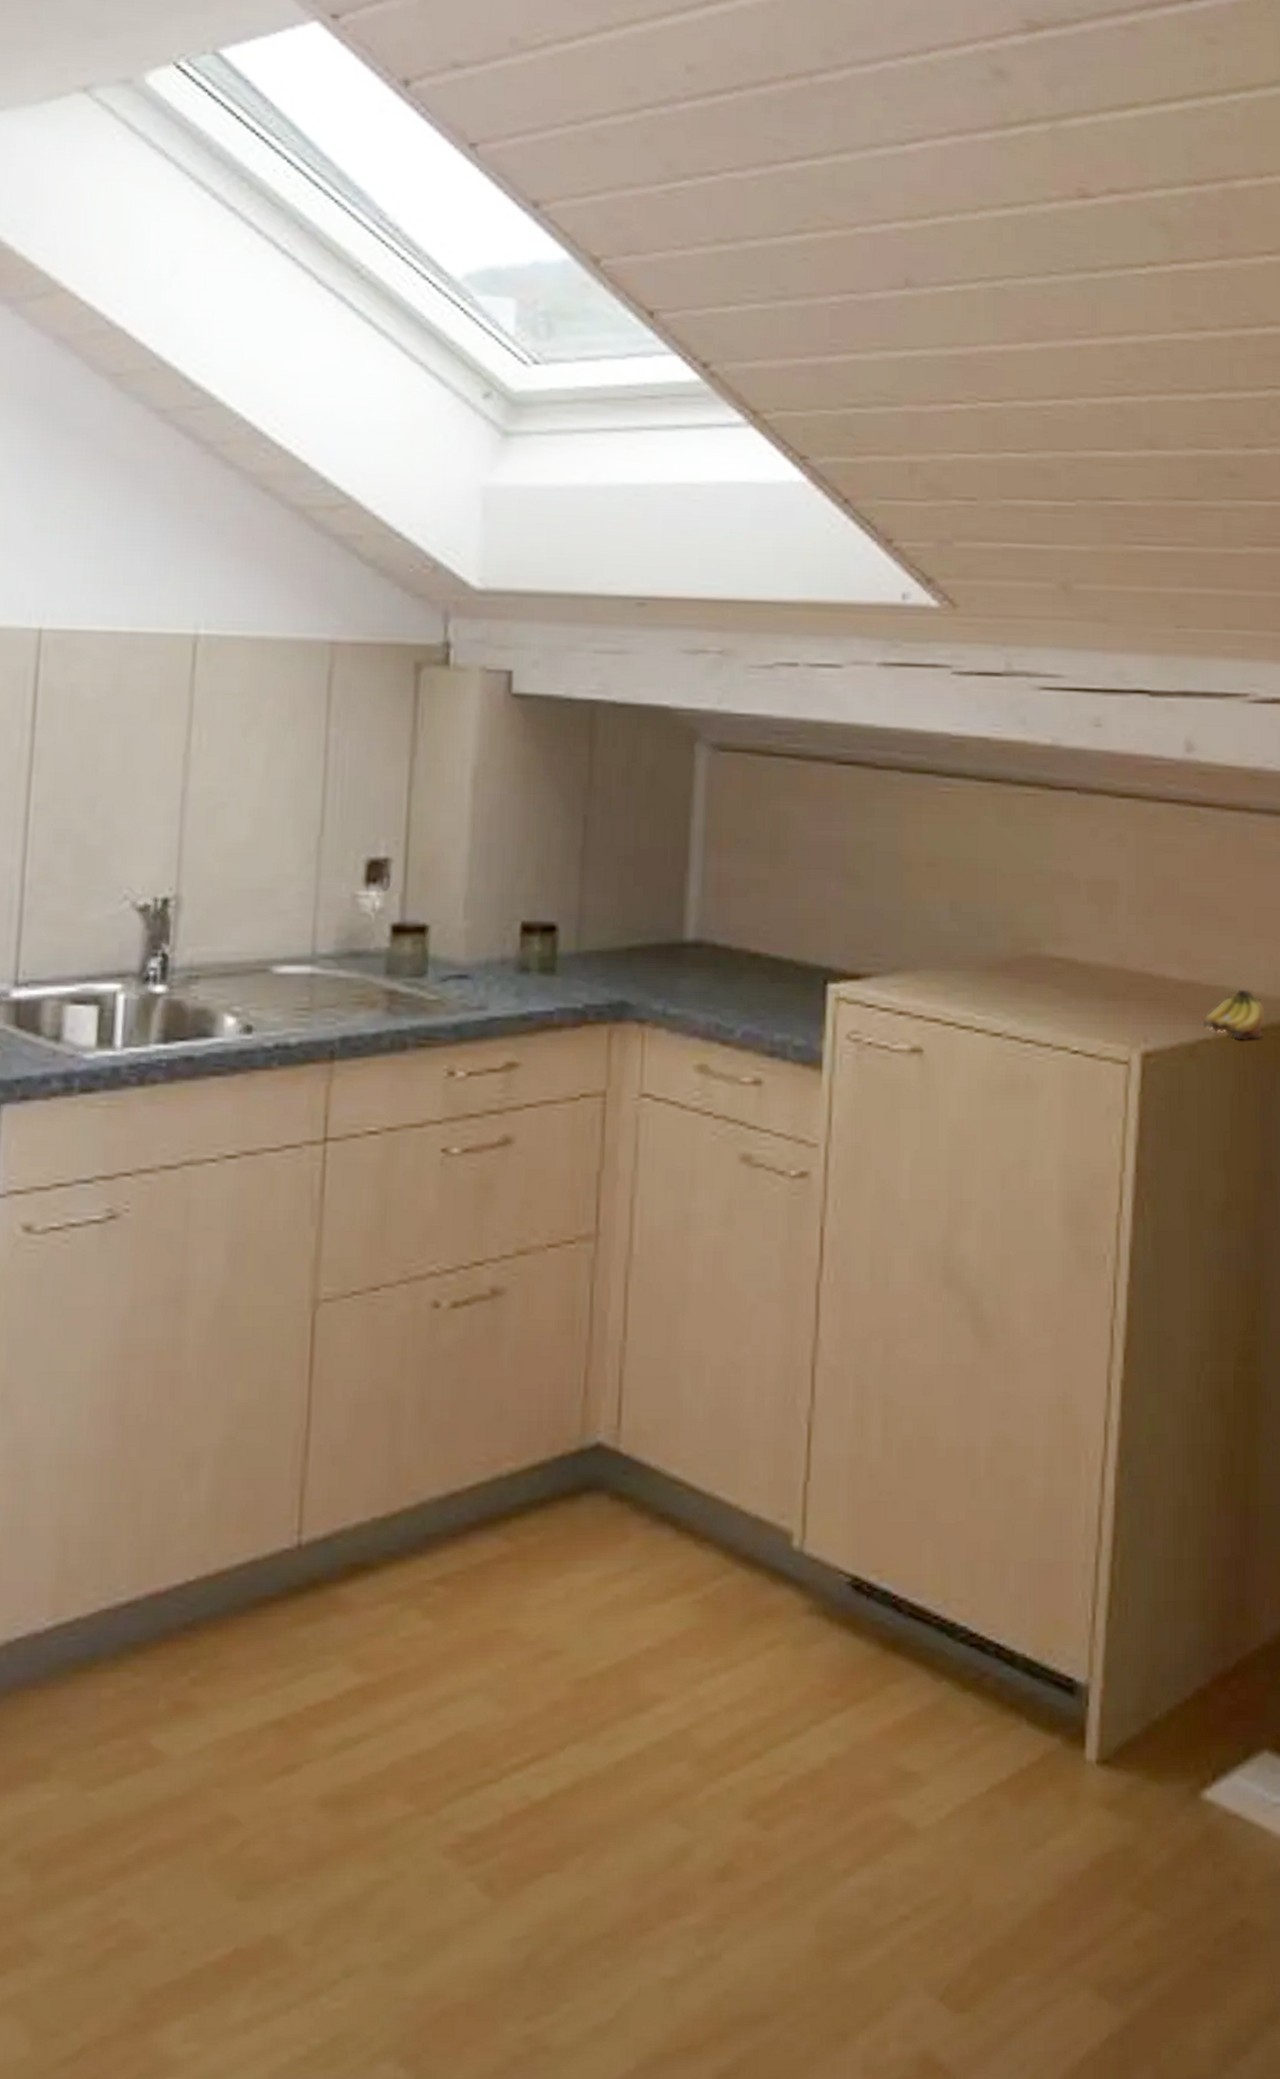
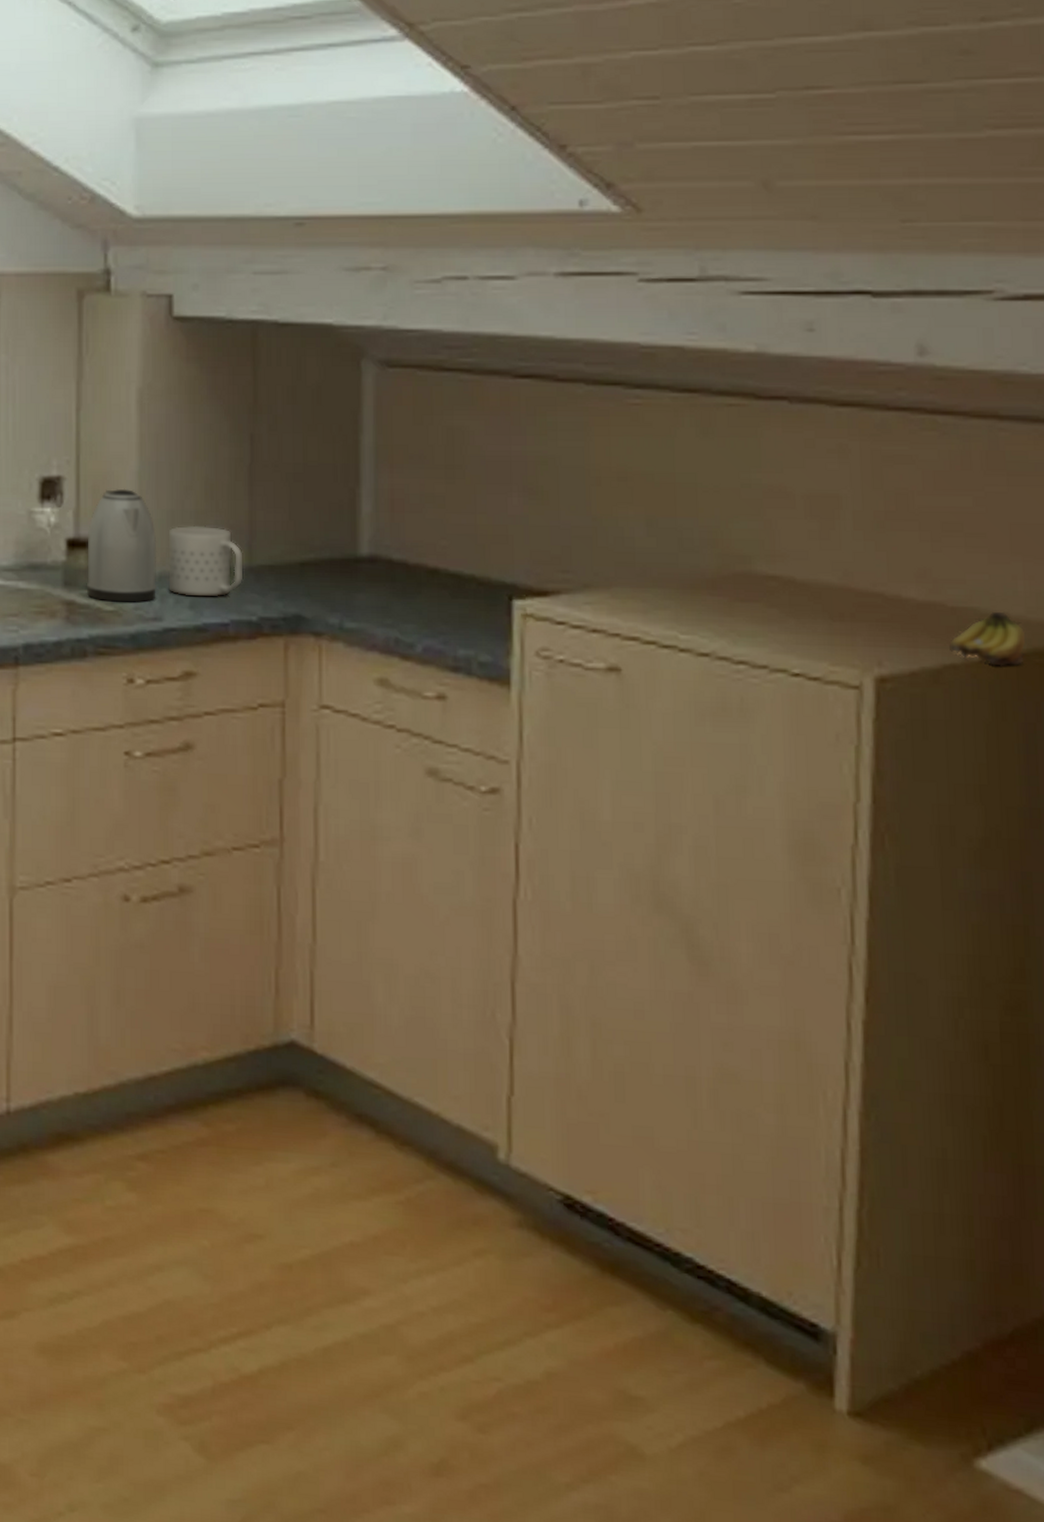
kettle: none [409,871,485,991] -> present [86,488,157,602]
mug: none [495,911,572,984] -> present [168,526,244,597]

